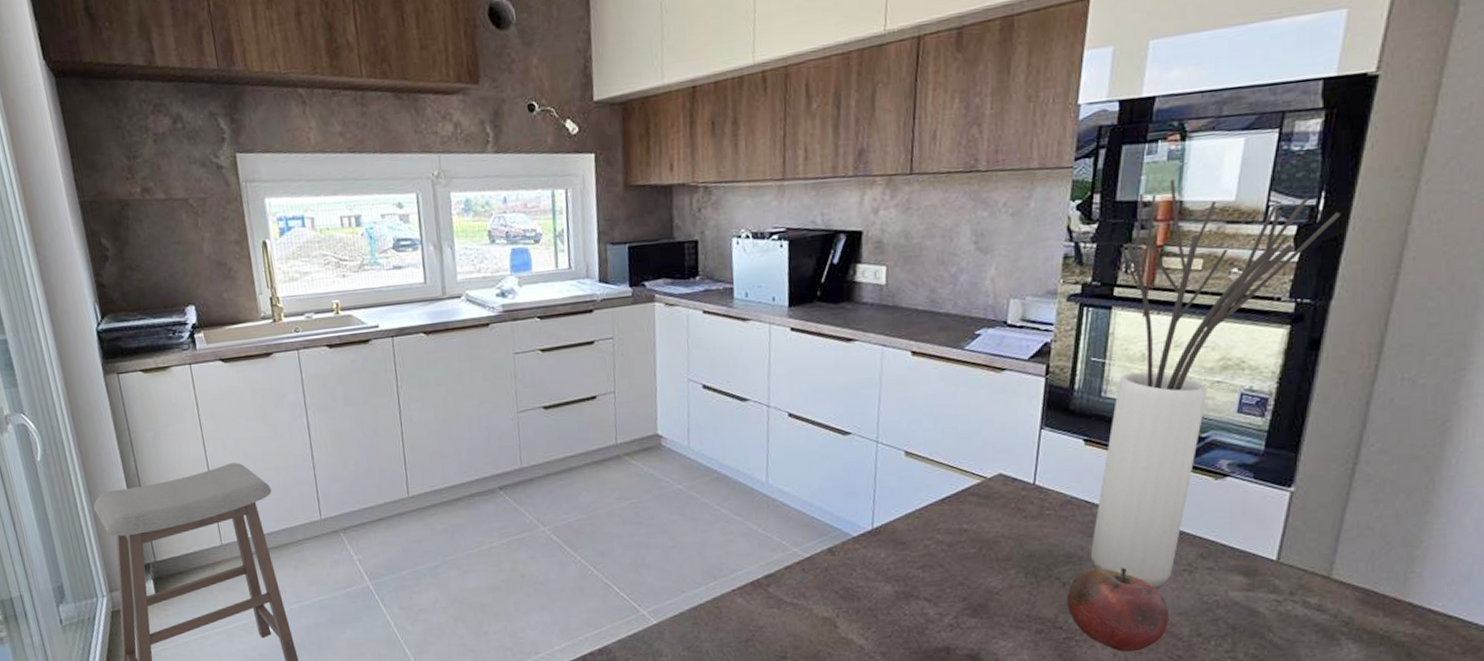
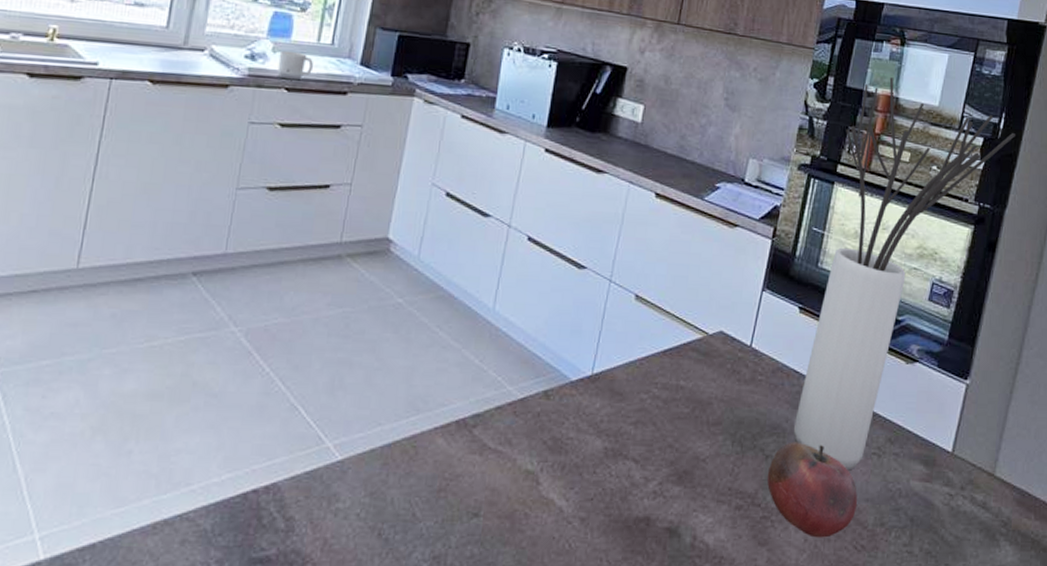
mug: none [525,281,558,309] -> present [277,50,313,81]

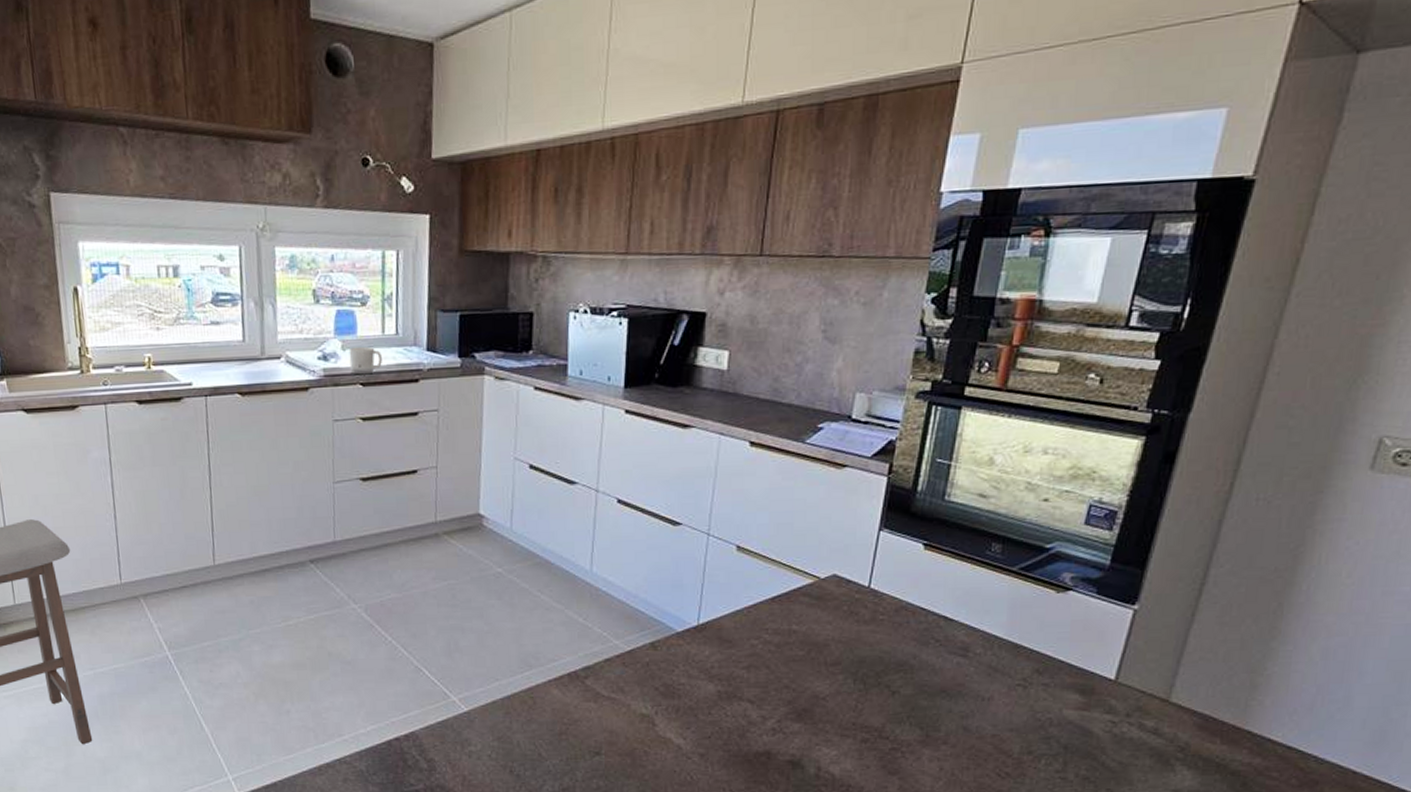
fruit: present [767,441,857,538] -> none [894,677,1000,767]
vase: present [793,77,1015,471] -> none [922,277,1205,703]

